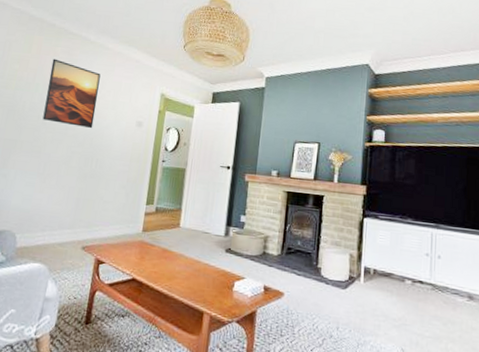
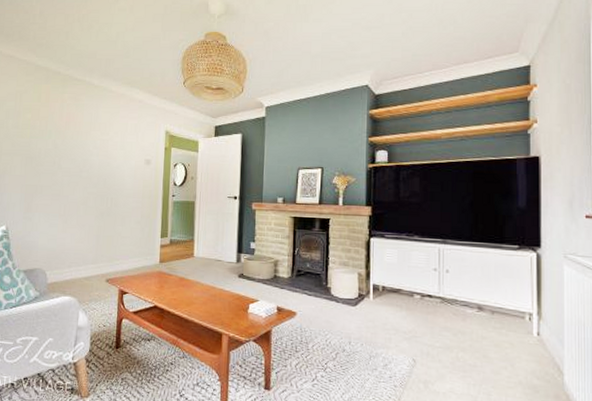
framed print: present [42,58,101,129] -> none [58,105,107,170]

